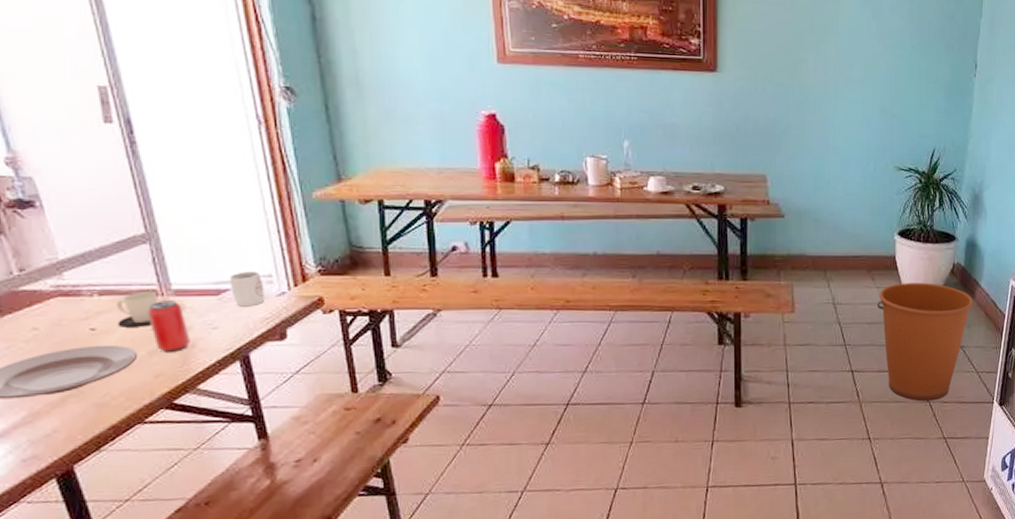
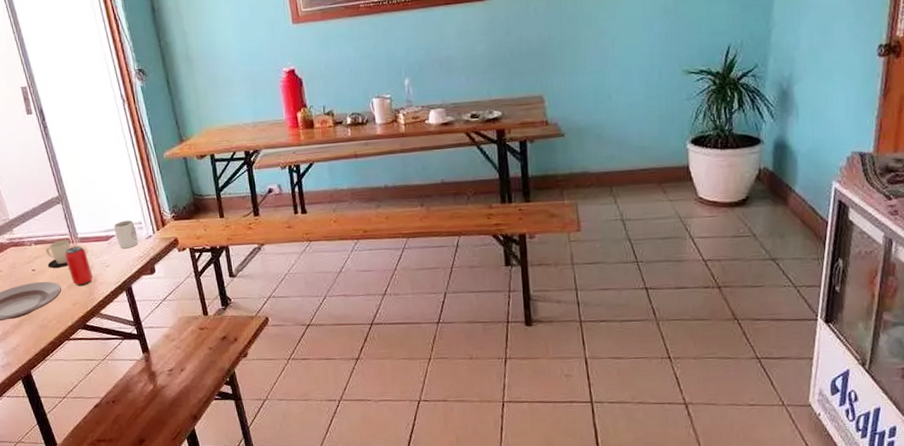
bucket: present [876,283,974,401] -> none [670,192,787,319]

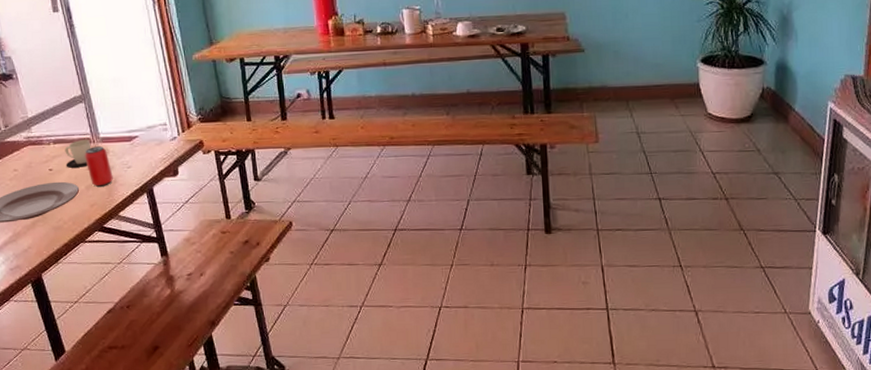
mug: present [113,220,138,249] -> none [137,121,162,150]

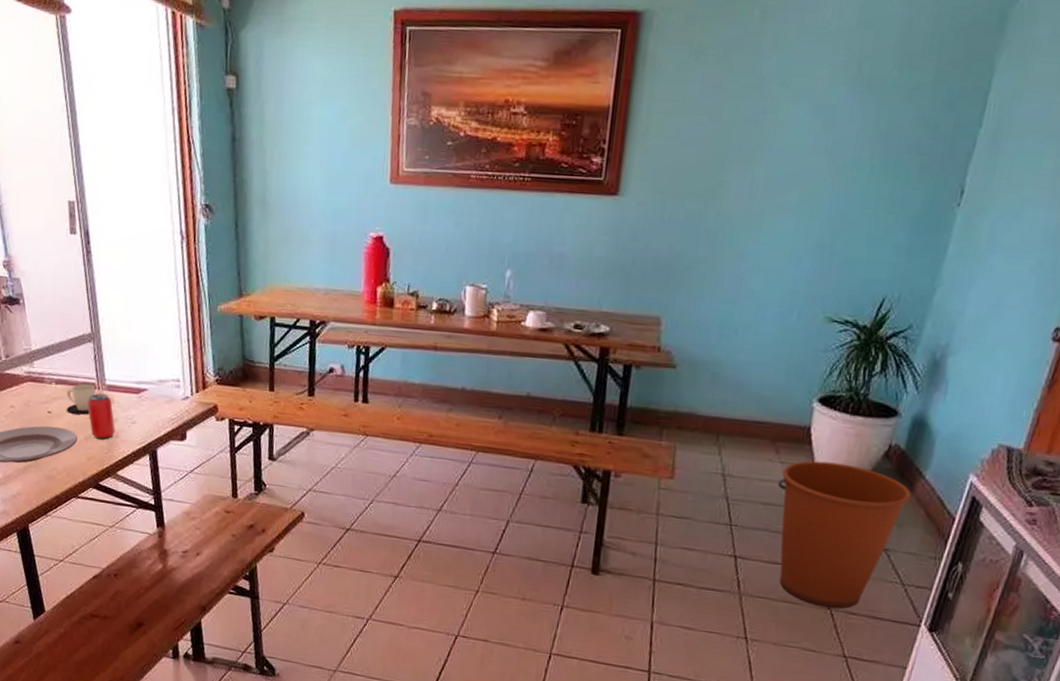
bucket: none [681,109,788,229] -> present [777,460,912,609]

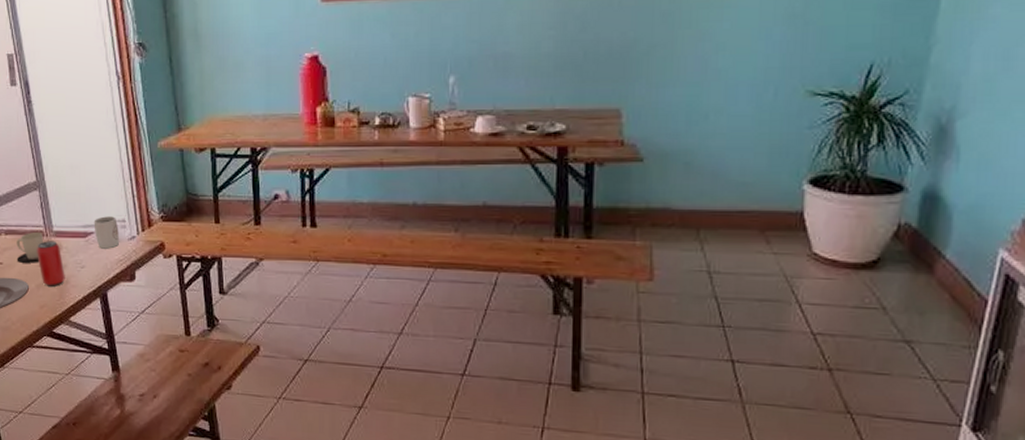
mug: none [147,374,173,407] -> present [93,216,119,249]
bucket: present [777,460,912,609] -> none [772,248,932,413]

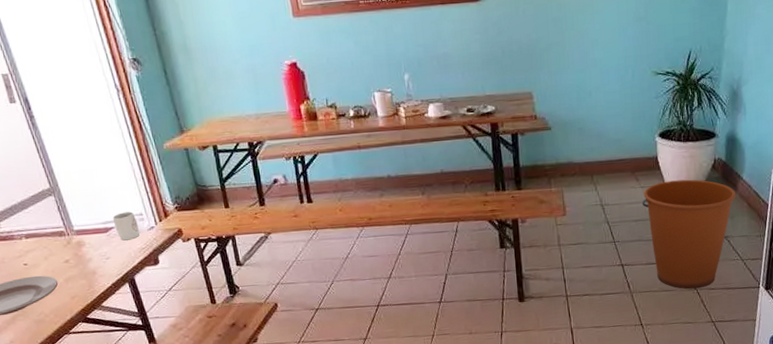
cup: present [16,232,44,263] -> none [38,233,66,262]
can: present [37,241,65,287] -> none [60,239,92,279]
bucket: none [772,248,932,413] -> present [642,179,736,289]

